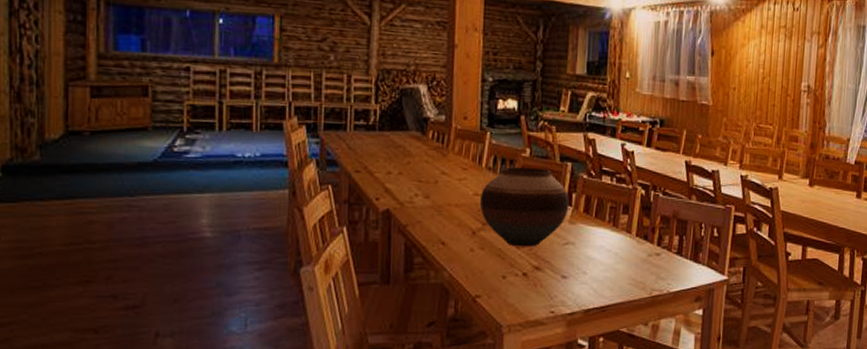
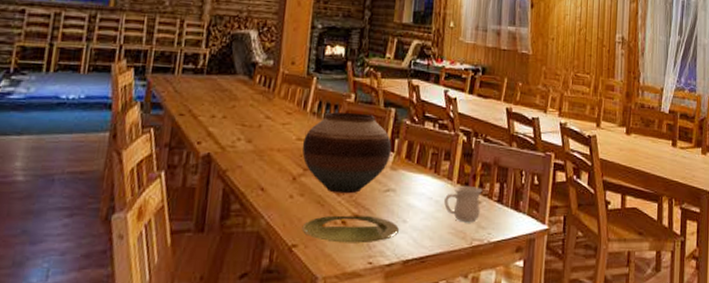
plate: none [484,267,579,294] -> present [302,215,399,244]
mug: none [623,238,662,273] -> present [444,185,483,222]

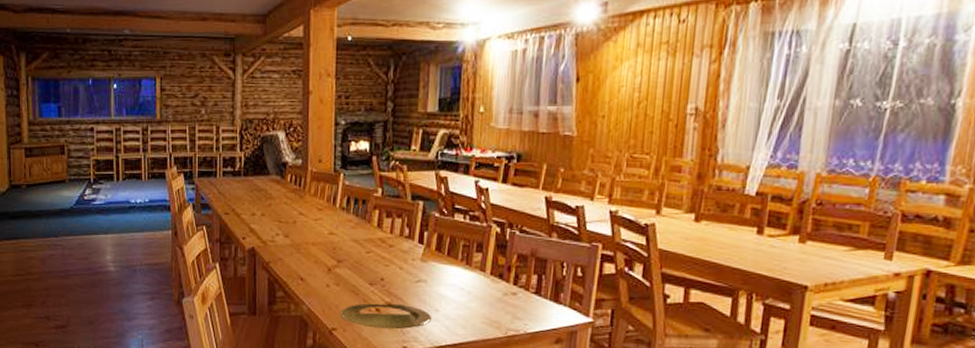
vase: present [302,112,392,194] -> none [334,206,421,284]
mug: present [444,185,483,222] -> none [477,277,518,312]

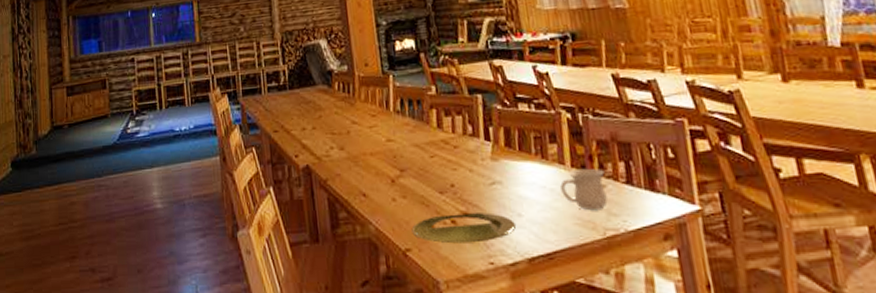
mug: none [477,277,518,312] -> present [560,168,608,210]

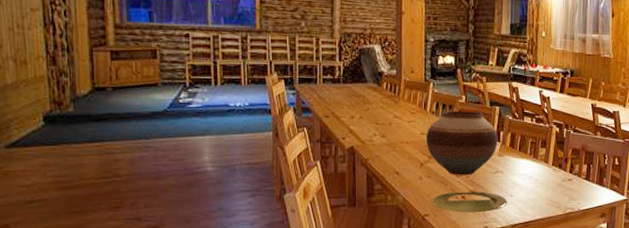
vase: none [393,104,488,192] -> present [425,110,498,175]
mug: present [560,168,608,210] -> none [542,167,573,195]

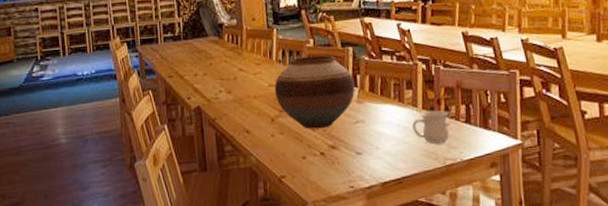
plate: present [431,192,507,213] -> none [287,146,373,172]
mug: none [542,167,573,195] -> present [412,110,449,144]

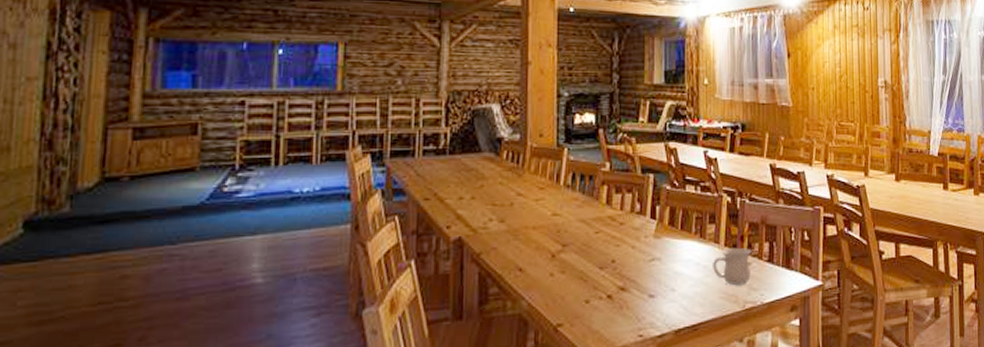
vase: present [274,55,355,129] -> none [558,181,653,267]

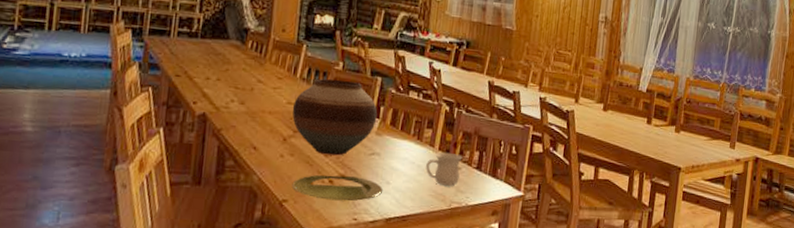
vase: none [558,181,653,267] -> present [292,78,378,156]
plate: none [566,288,667,318] -> present [292,175,383,202]

